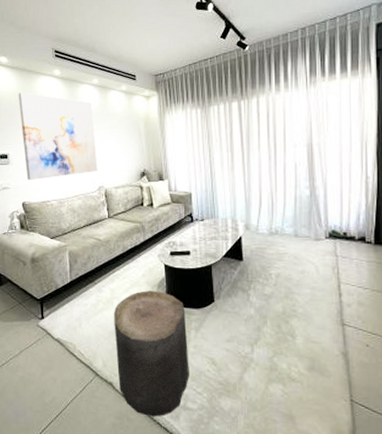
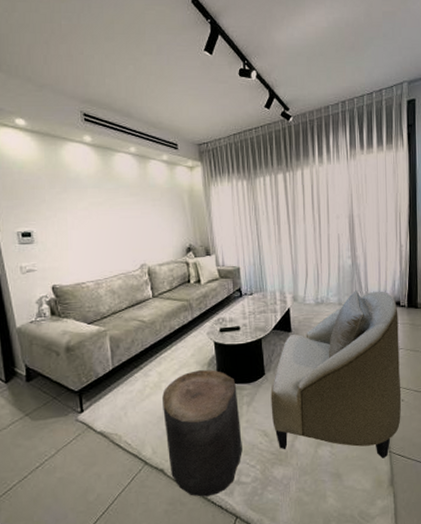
wall art: present [18,92,98,181] -> none [40,161,139,261]
armchair: none [219,222,365,407] -> present [270,290,401,458]

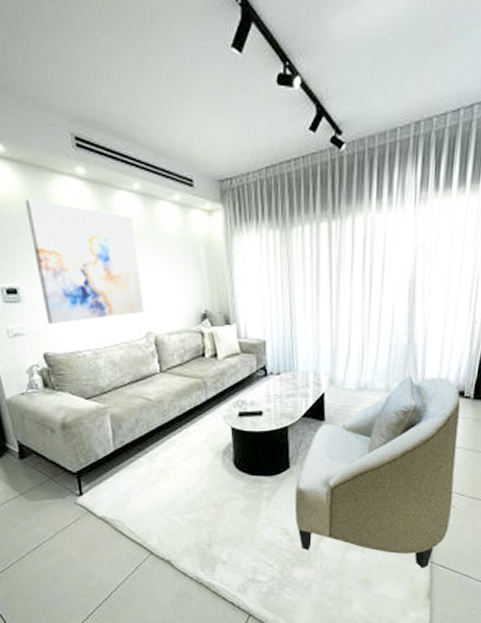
wall art: none [40,161,139,261] -> present [24,199,144,325]
stool: present [162,370,242,497] -> none [170,458,259,592]

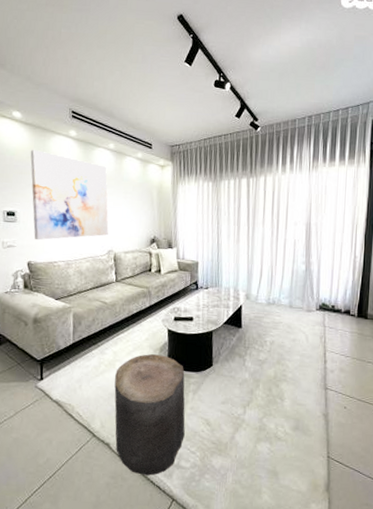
stool: none [170,458,259,592] -> present [114,354,185,476]
armchair: present [294,375,461,568] -> none [215,295,348,463]

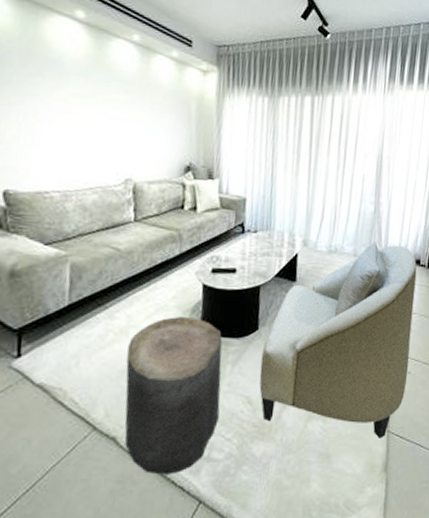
wall art: present [30,150,109,240] -> none [13,31,129,161]
armchair: none [215,295,348,463] -> present [259,242,417,438]

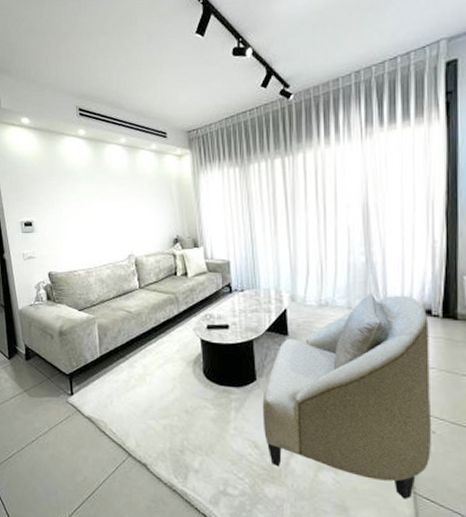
stool: present [125,317,223,475] -> none [147,367,229,502]

